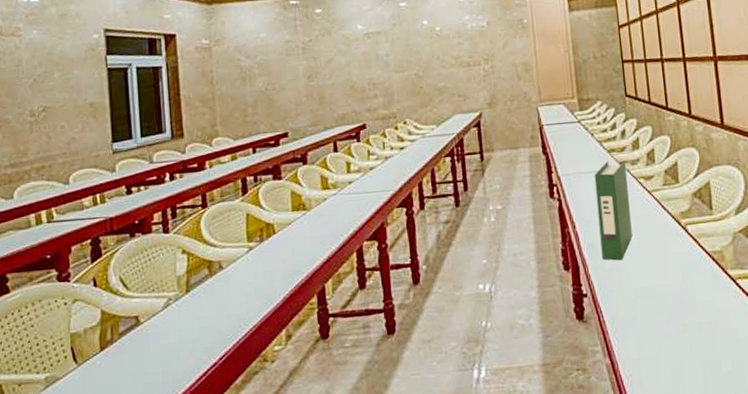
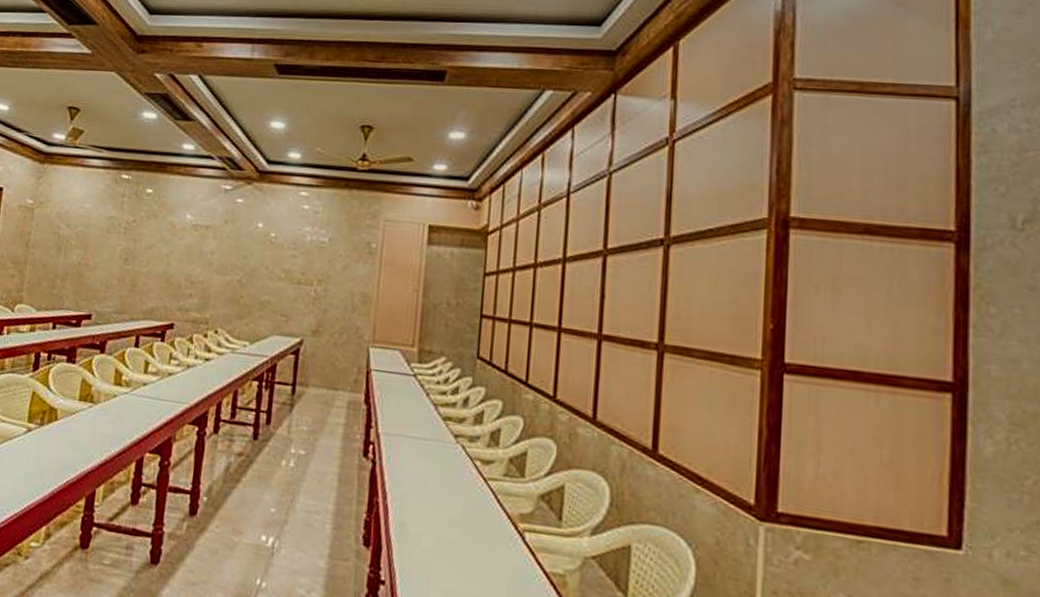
binder: present [594,160,633,261] -> none [412,429,463,553]

